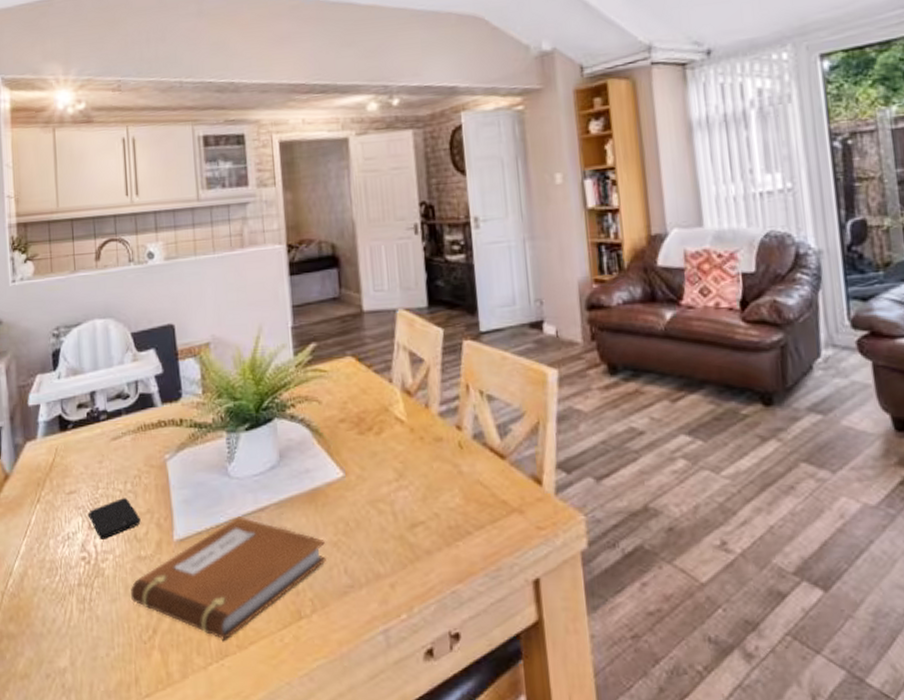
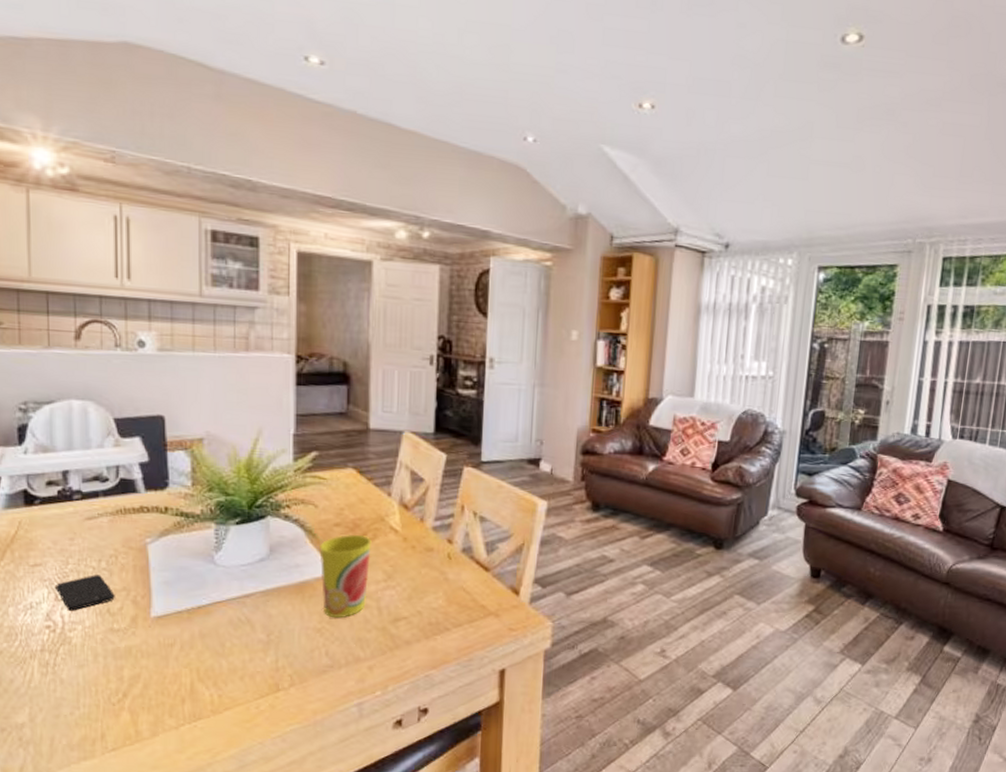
notebook: present [131,516,326,639] -> none [101,600,309,705]
cup: none [327,429,380,528] -> present [319,534,372,618]

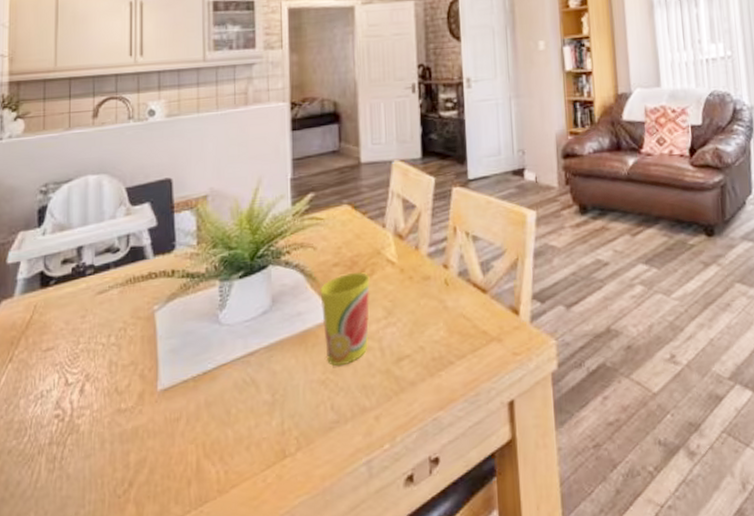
smartphone: present [56,575,115,611] -> none [66,351,123,395]

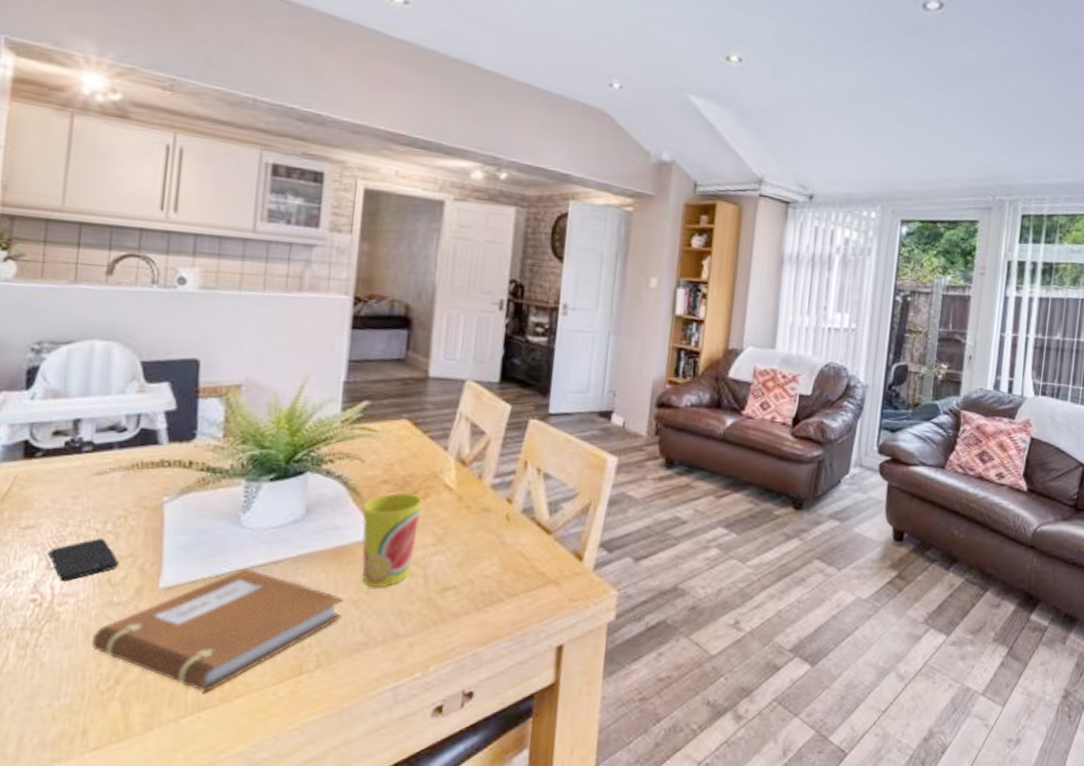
smartphone: none [66,351,123,395] -> present [48,538,119,581]
notebook: none [107,362,313,486] -> present [92,568,343,692]

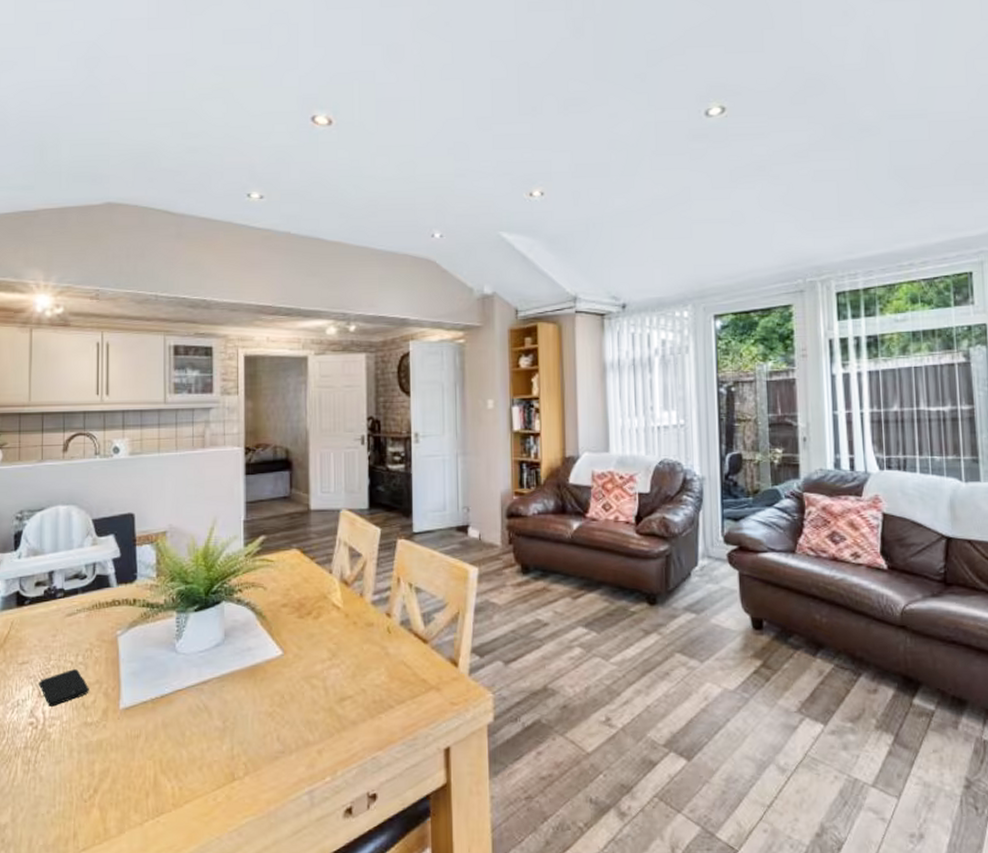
notebook: present [92,568,343,692] -> none [75,688,261,798]
cup: present [361,492,422,588] -> none [269,614,316,701]

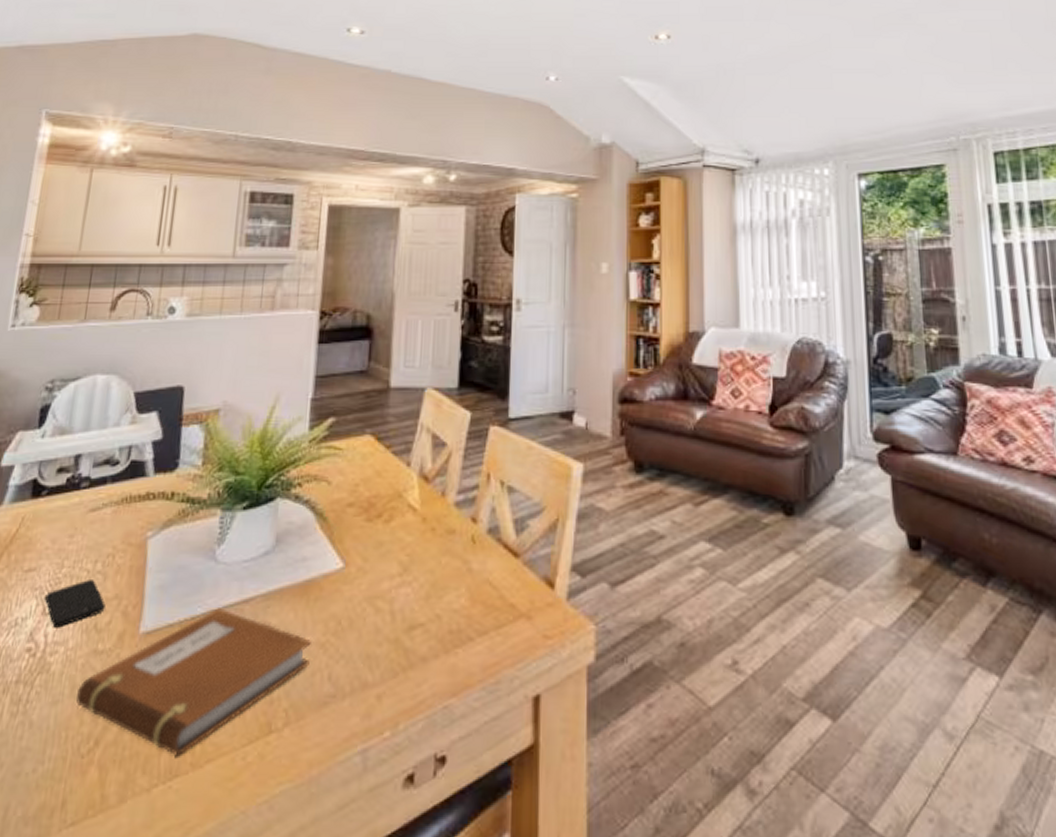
notebook: none [75,688,261,798] -> present [76,608,311,755]

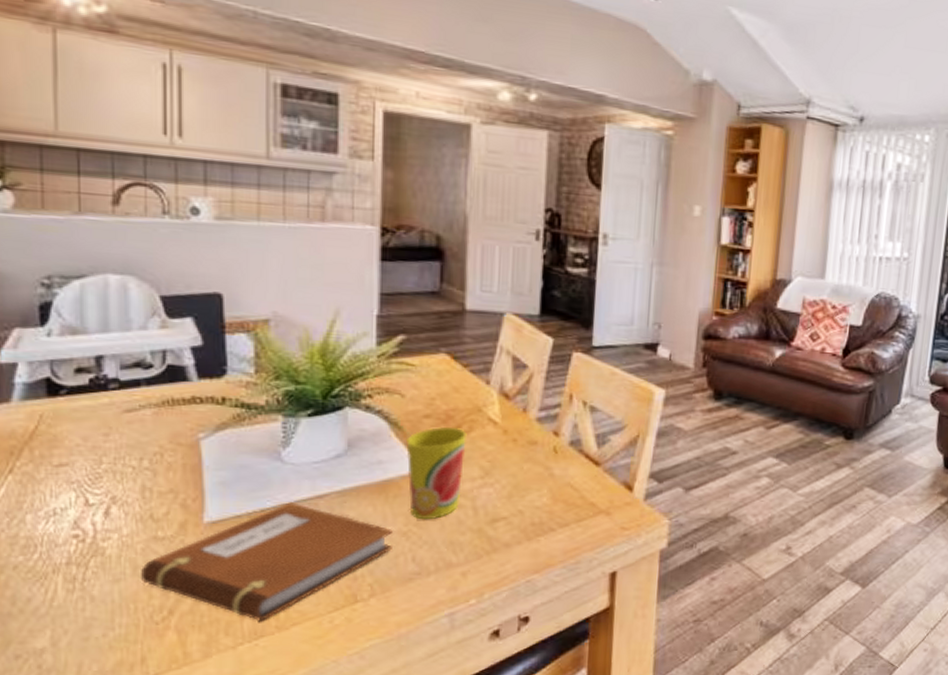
smartphone: present [45,580,106,628] -> none [86,475,160,517]
cup: none [329,515,387,628] -> present [406,426,467,520]

